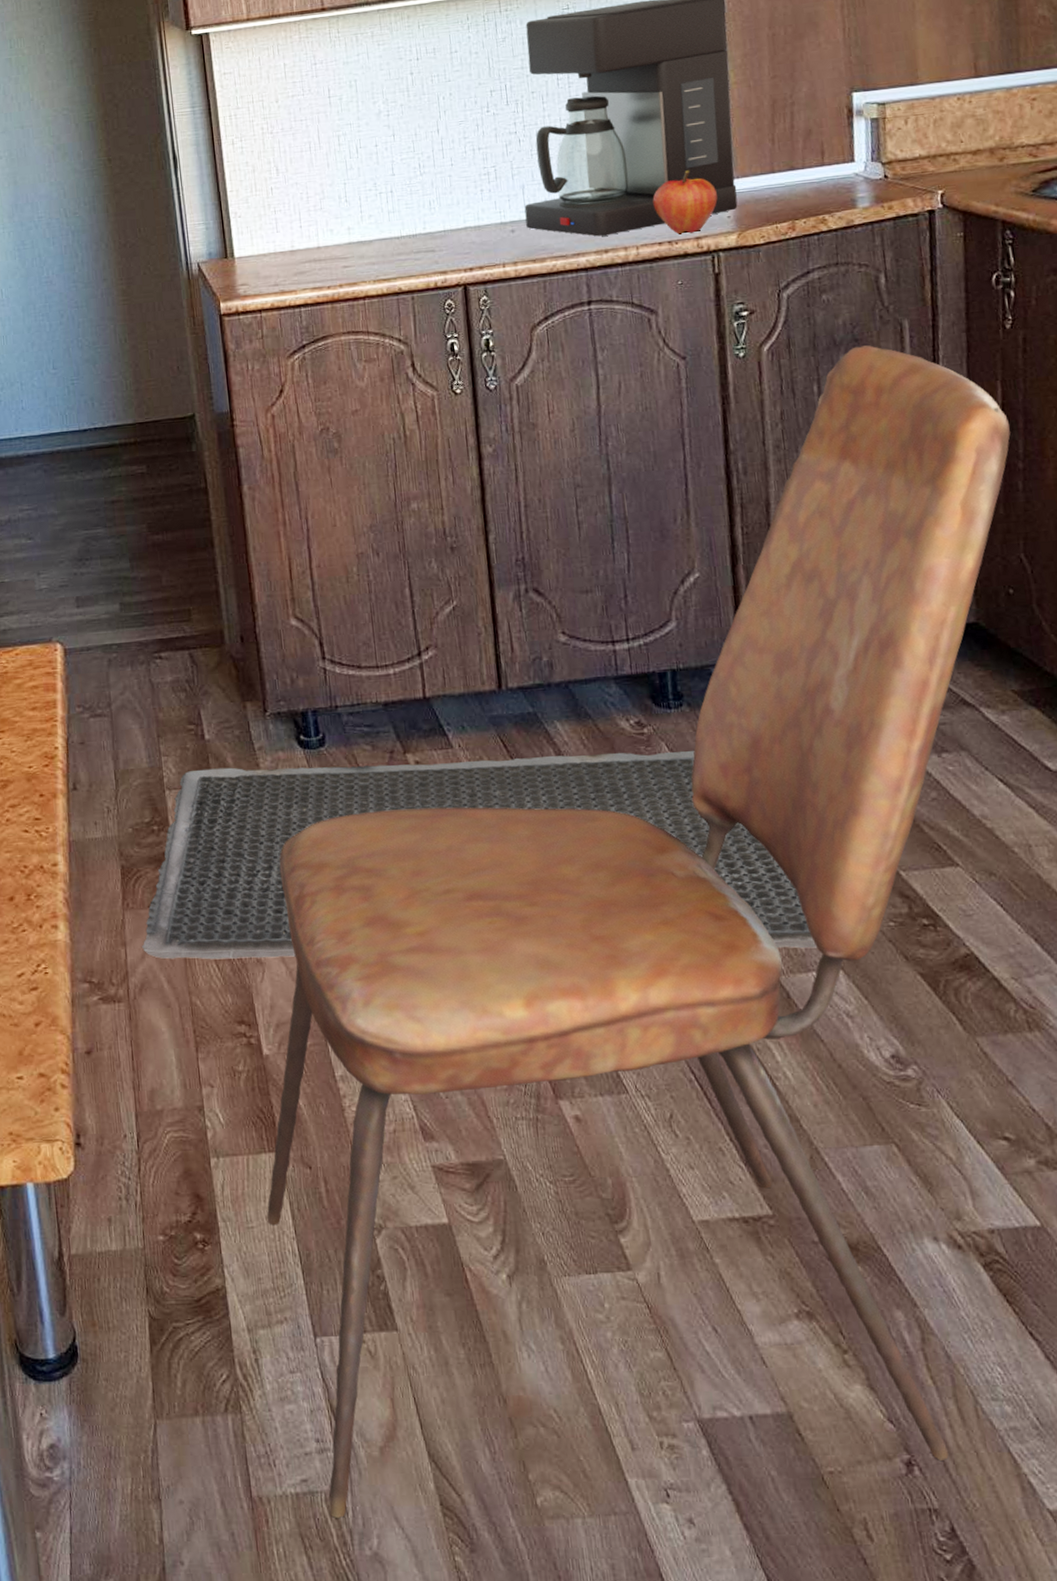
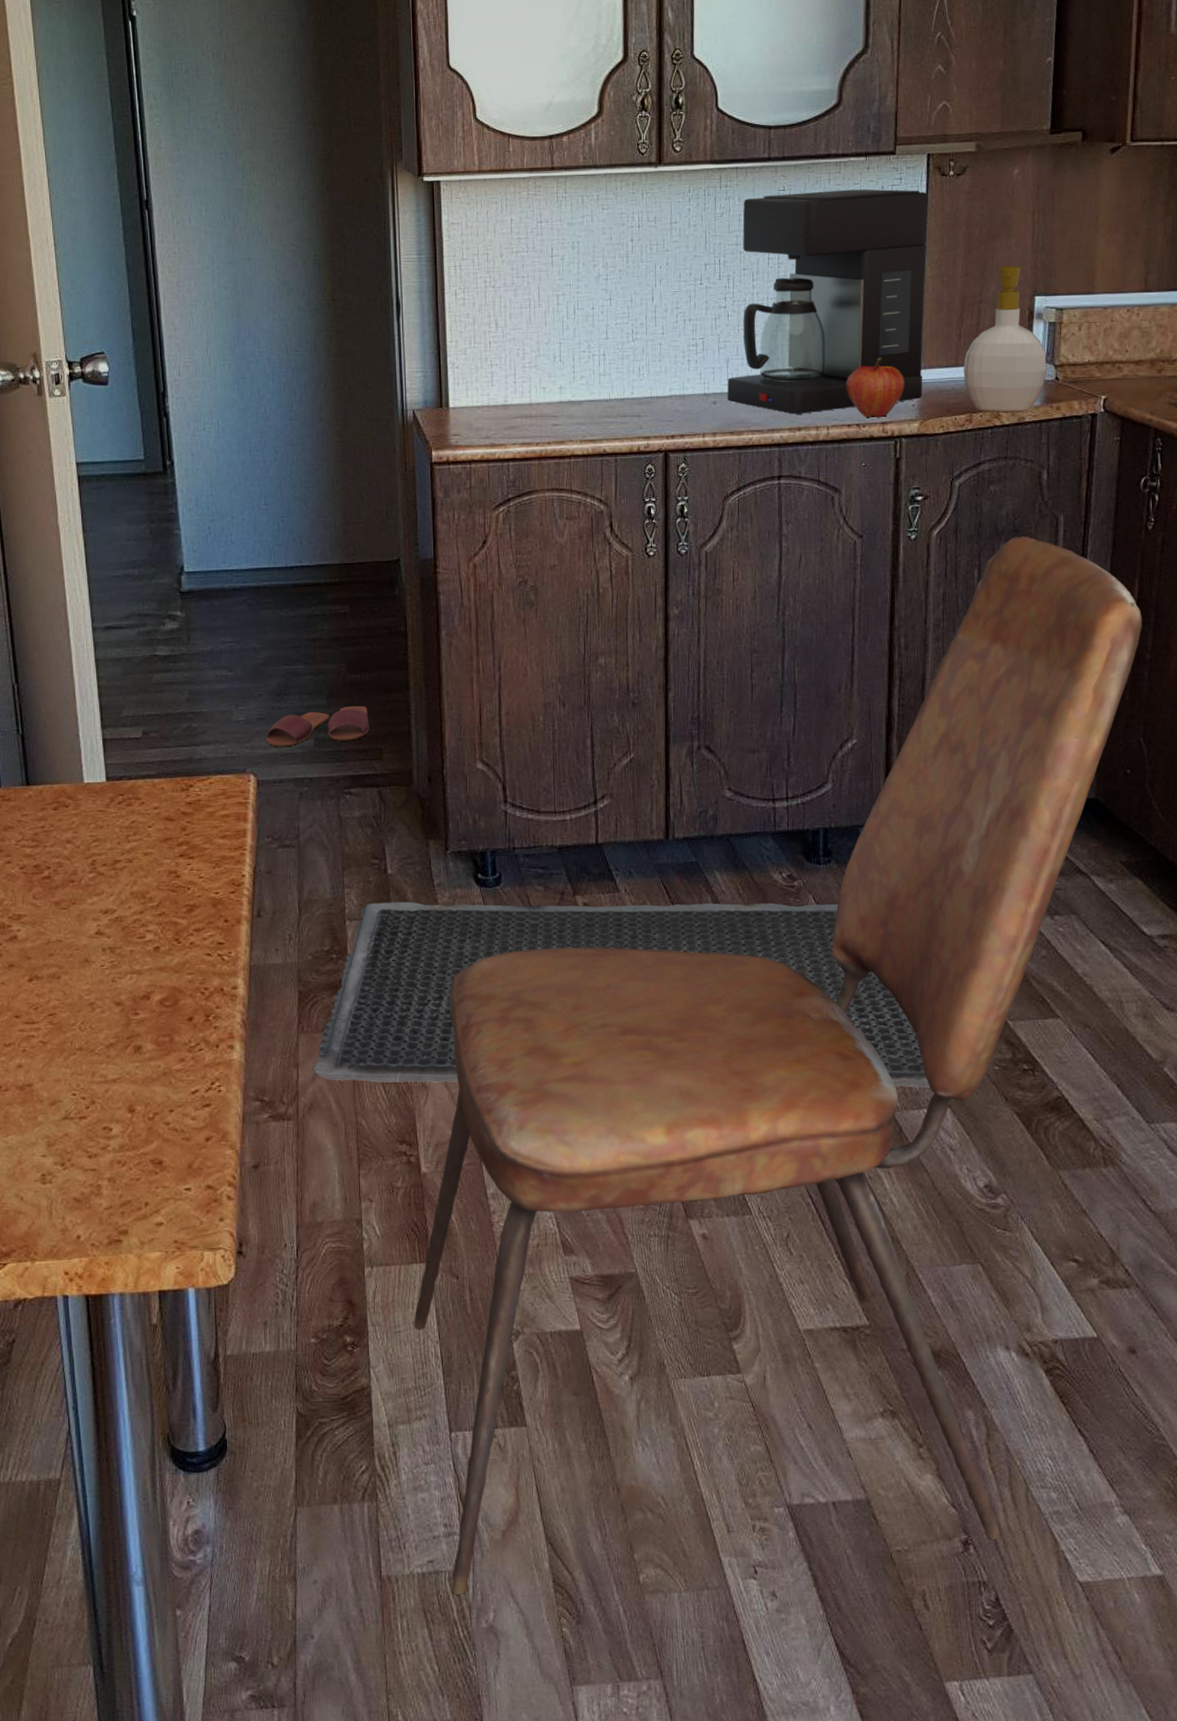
slippers: none [70,566,176,614] -> present [266,705,370,747]
soap bottle: none [780,63,874,219] -> present [963,265,1047,414]

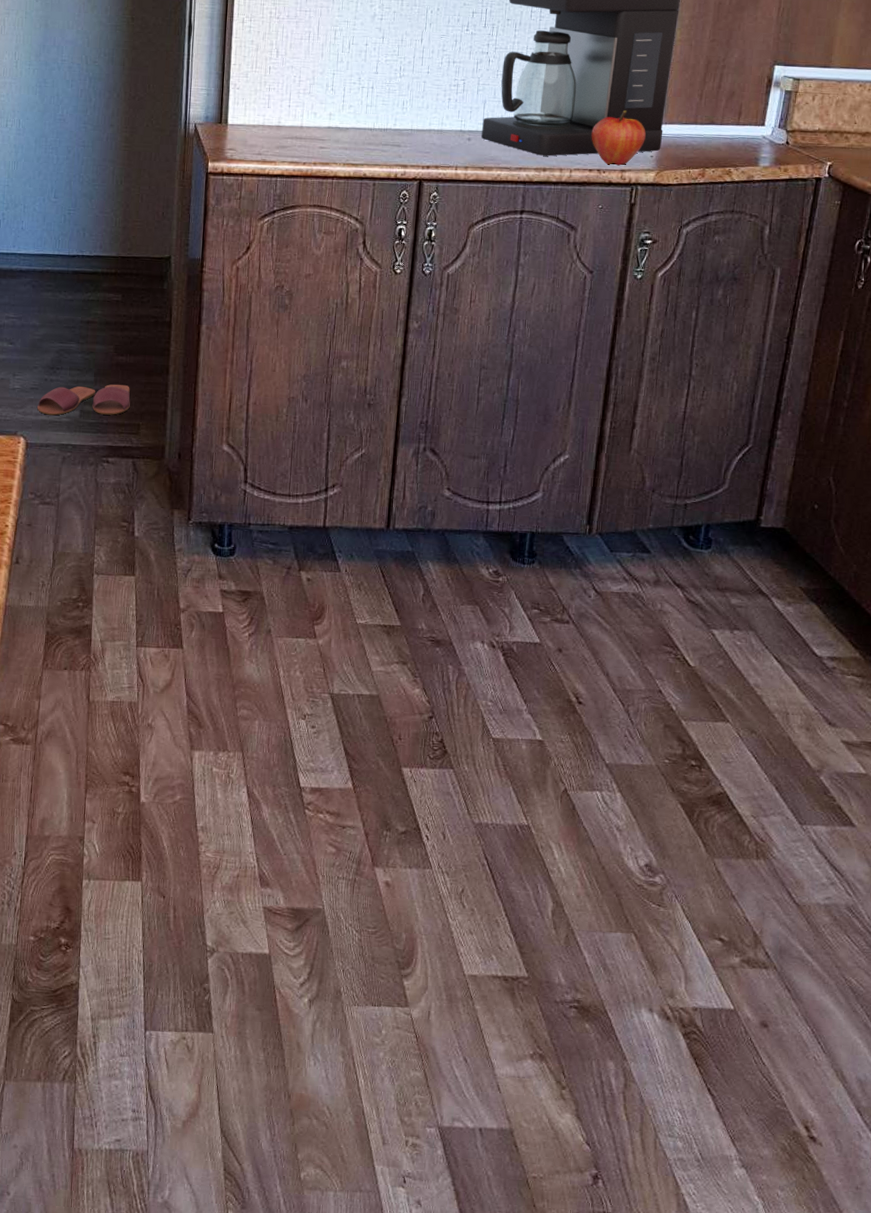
floor mat: present [314,901,930,1088] -> none [53,560,605,773]
dining chair: present [413,535,1142,1595] -> none [121,284,844,1177]
soap bottle: present [963,265,1047,414] -> none [701,35,780,172]

